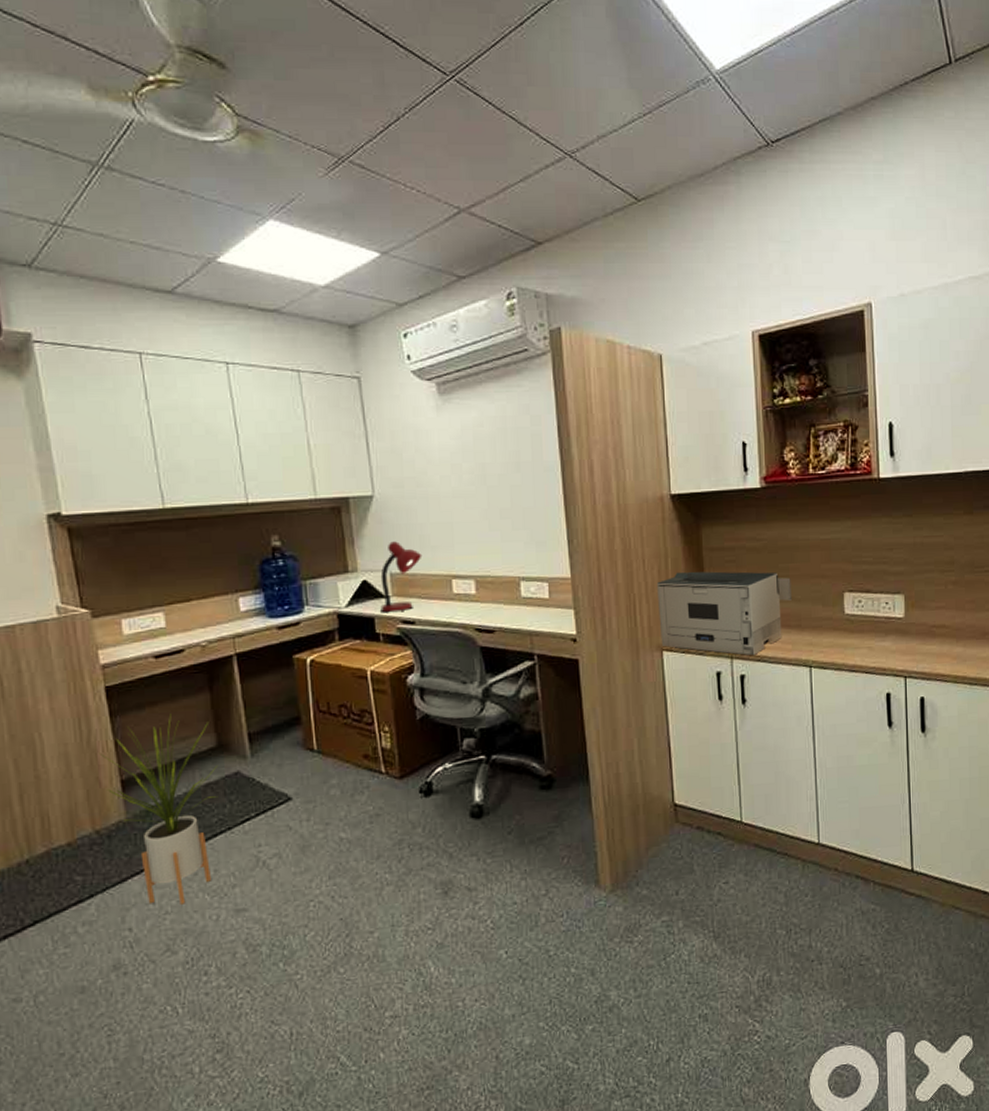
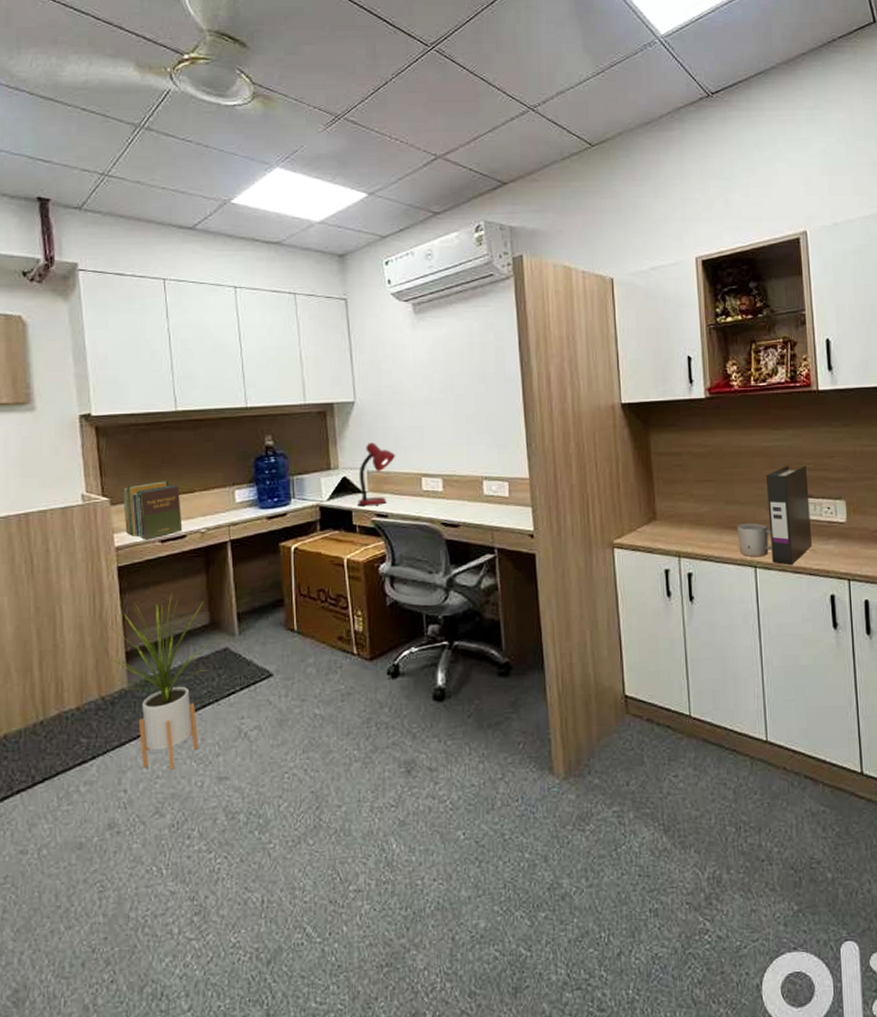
books: none [105,589,180,656] -> present [122,481,183,540]
printer: present [656,571,792,656] -> none [608,474,736,555]
mug: none [792,620,828,657] -> present [737,523,773,557]
binder: none [824,558,870,664] -> present [766,465,813,565]

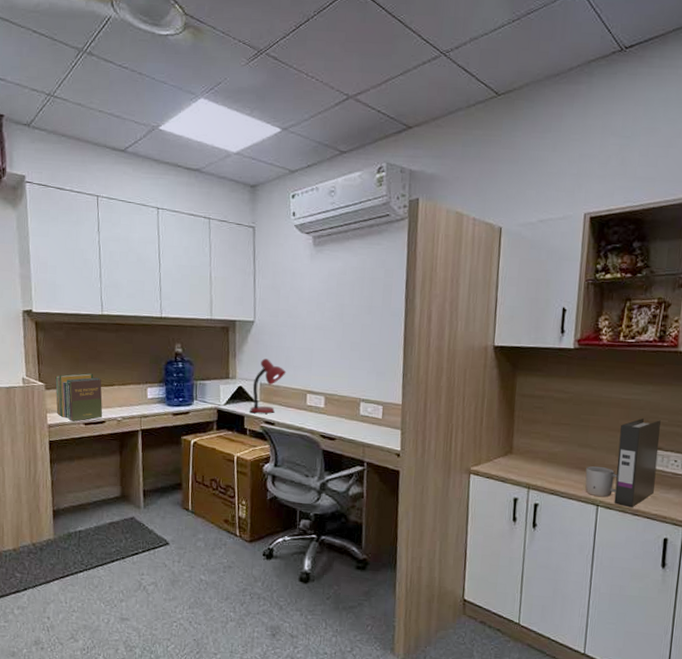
house plant: present [108,593,210,770] -> none [40,467,120,607]

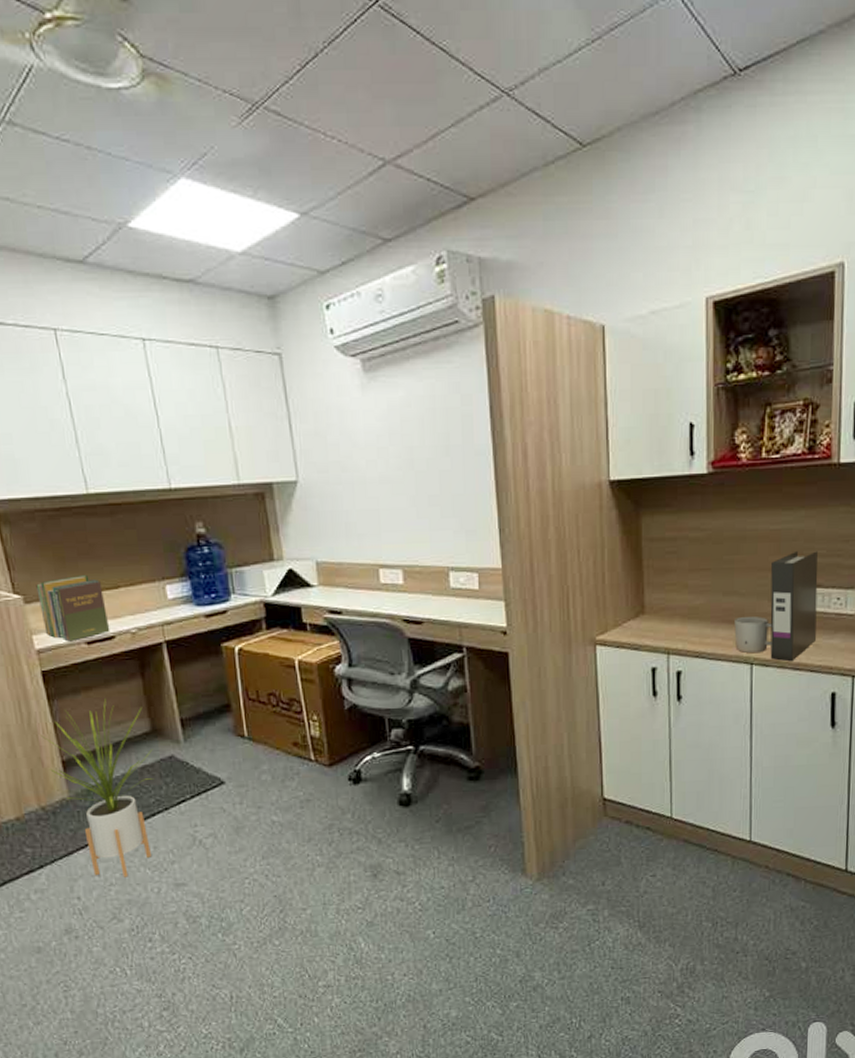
house plant: none [40,467,120,607] -> present [39,698,155,877]
desk lamp: present [250,358,286,415] -> none [306,529,349,603]

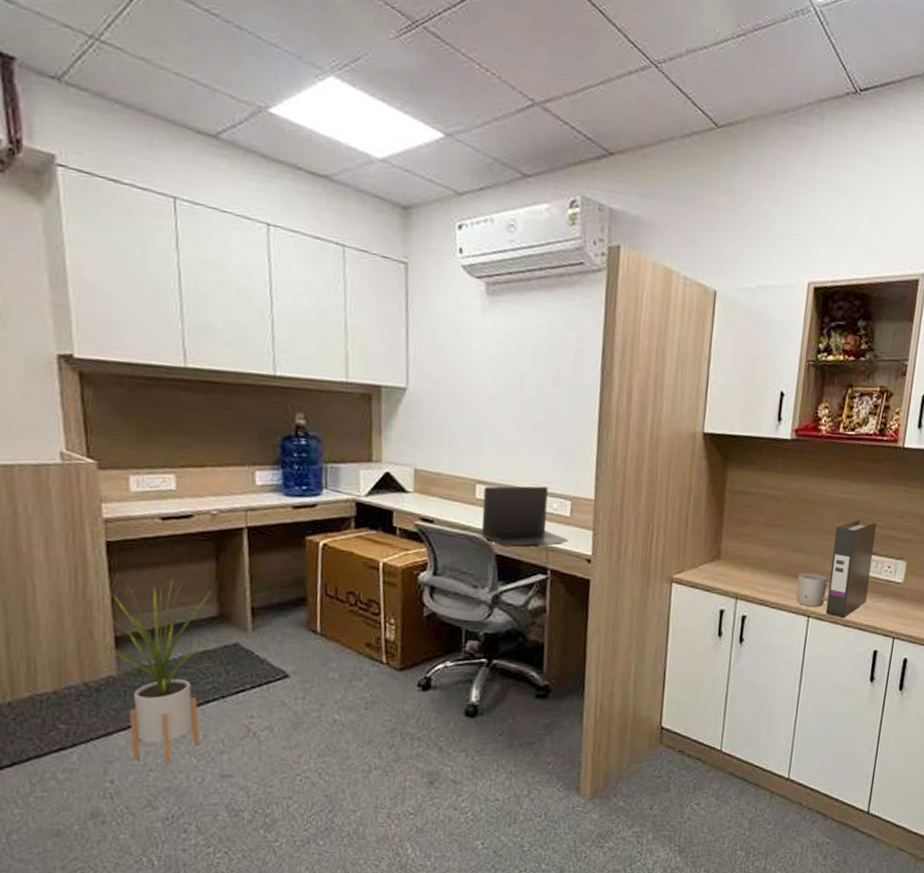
books: present [36,575,110,642] -> none [113,448,189,515]
laptop computer: none [388,562,481,629] -> present [481,486,569,547]

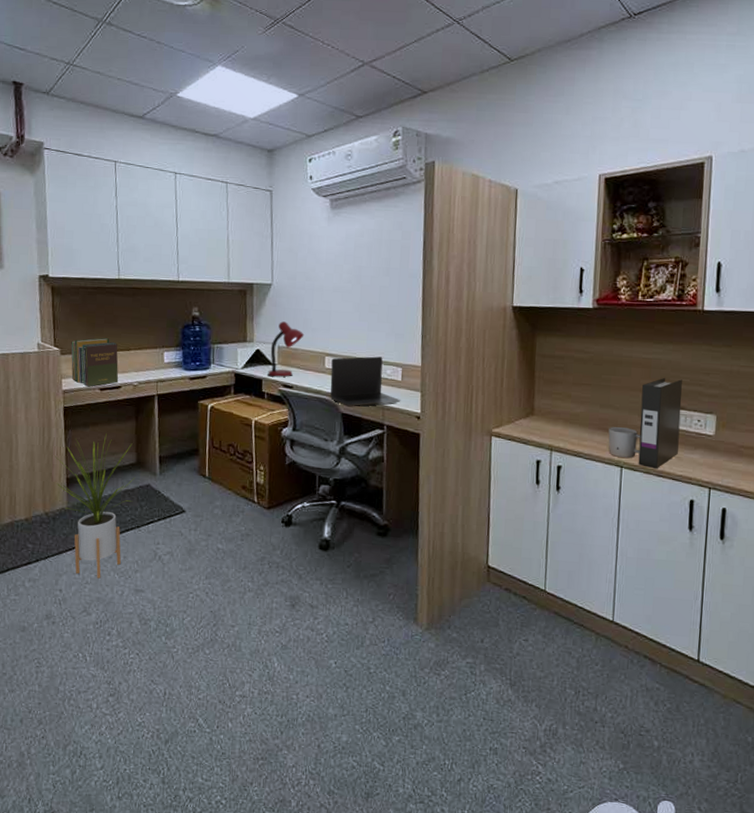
books: none [113,448,189,515] -> present [71,338,119,387]
desk lamp: none [400,437,450,510] -> present [268,321,304,378]

